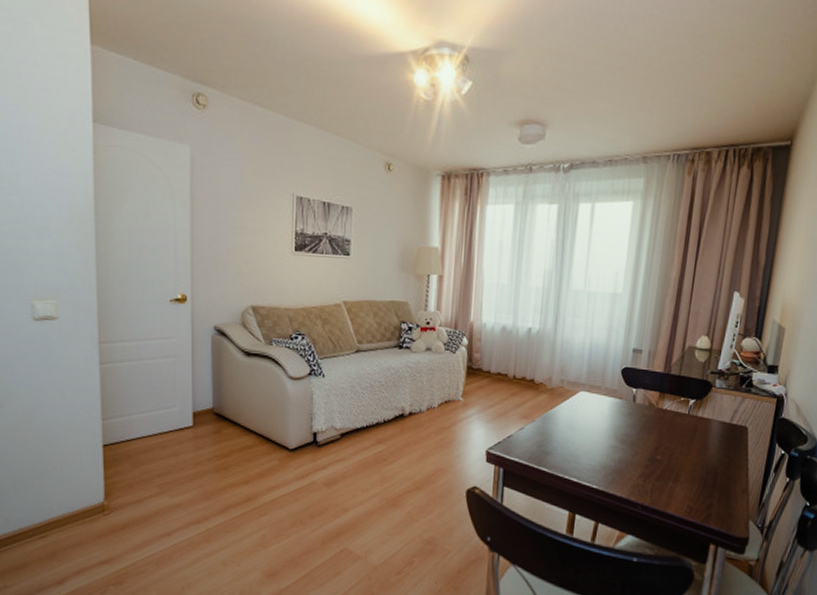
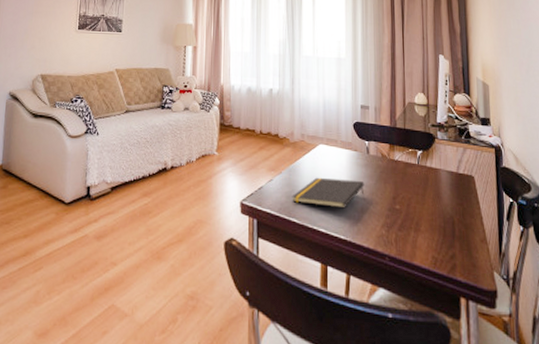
notepad: none [543,426,626,458] -> present [292,177,365,209]

